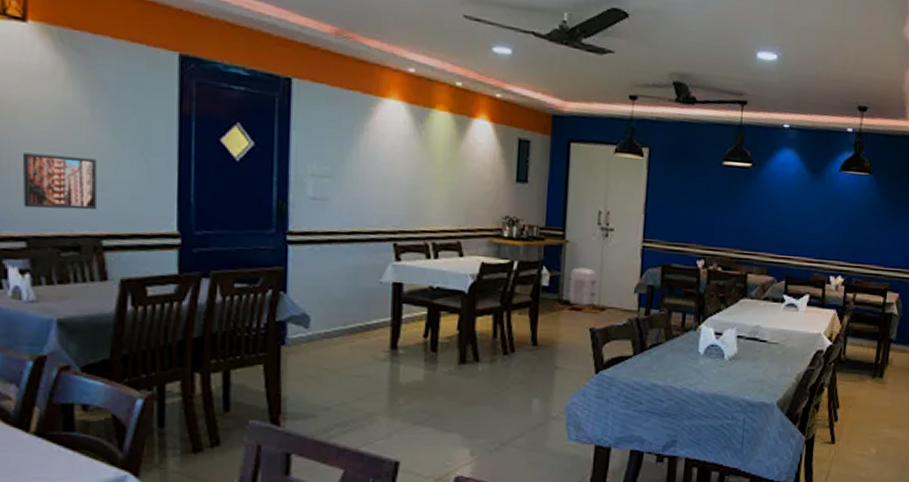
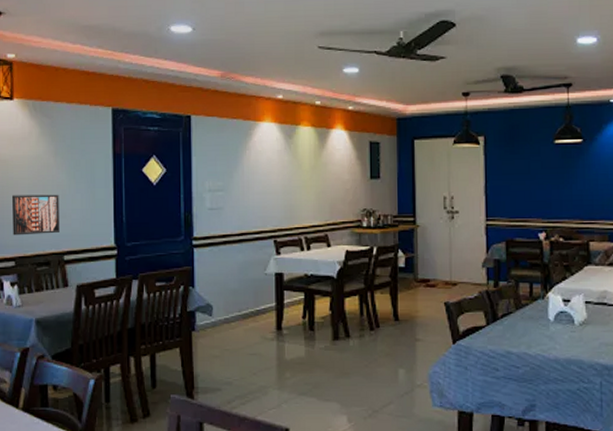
waste bin: present [568,266,597,307] -> none [422,247,447,284]

